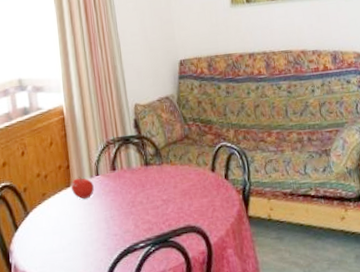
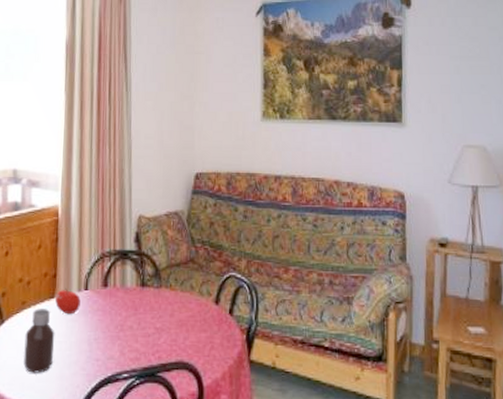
bottle: none [49,197,77,255] -> present [23,309,55,373]

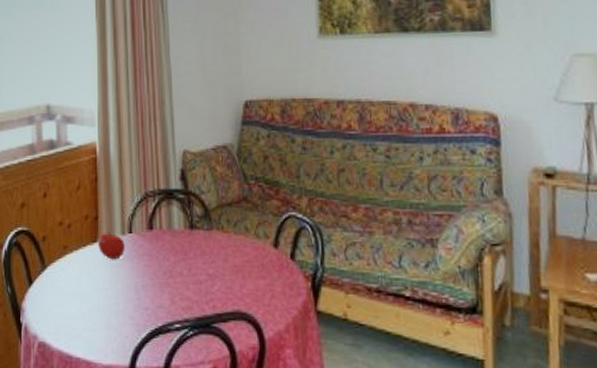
bottle: present [23,309,55,373] -> none [69,253,100,322]

